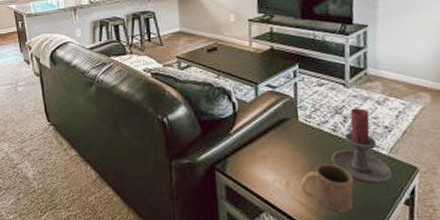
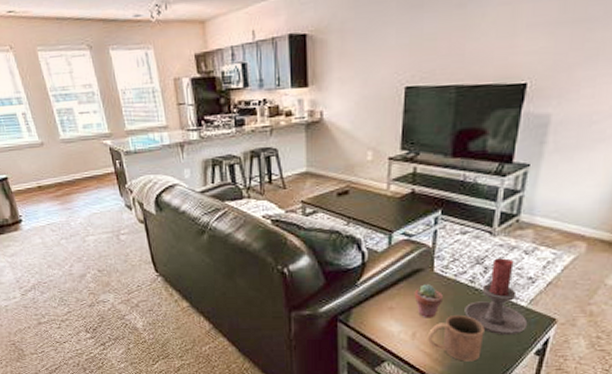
potted succulent: none [283,133,310,167] -> present [414,284,443,318]

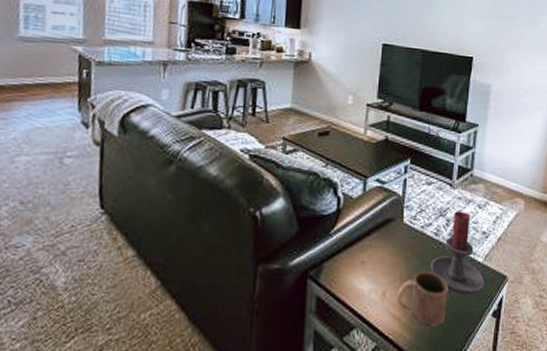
potted succulent: present [414,284,443,318] -> none [385,236,411,275]

